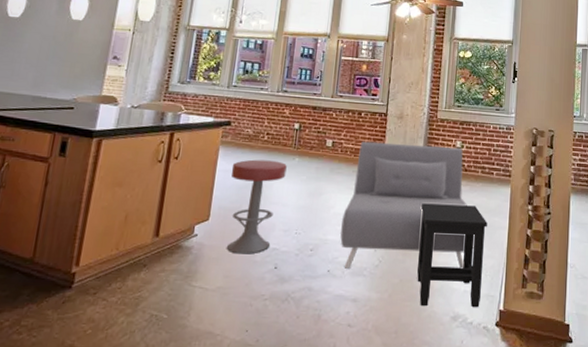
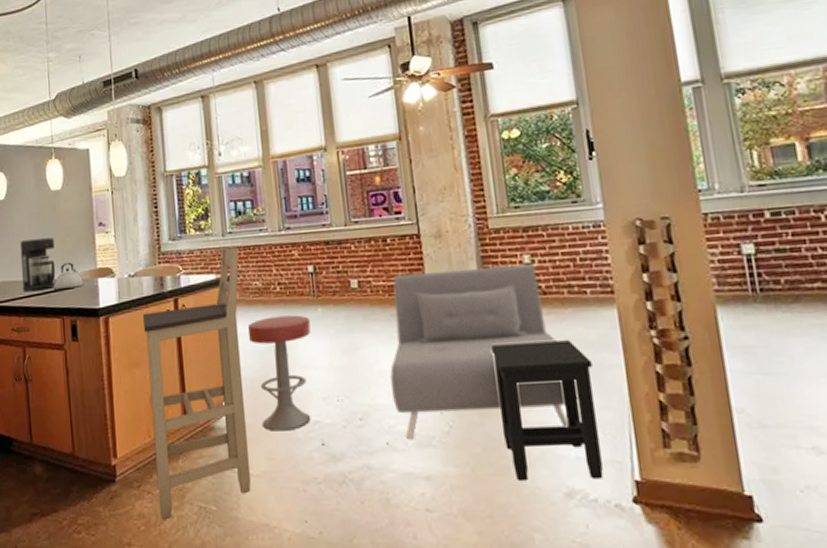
coffee maker: none [17,58,64,106] -> present [20,237,56,291]
kettle: none [51,85,85,109] -> present [53,262,84,291]
bar stool: none [110,96,240,325] -> present [142,246,251,520]

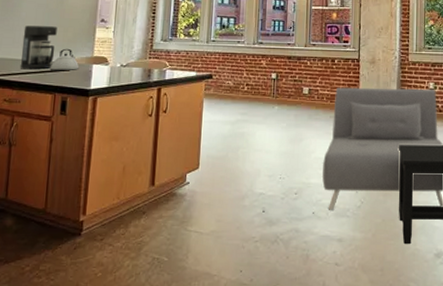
bar stool: present [142,246,251,520] -> none [117,51,219,268]
bar stool: present [247,315,311,431] -> none [216,110,267,199]

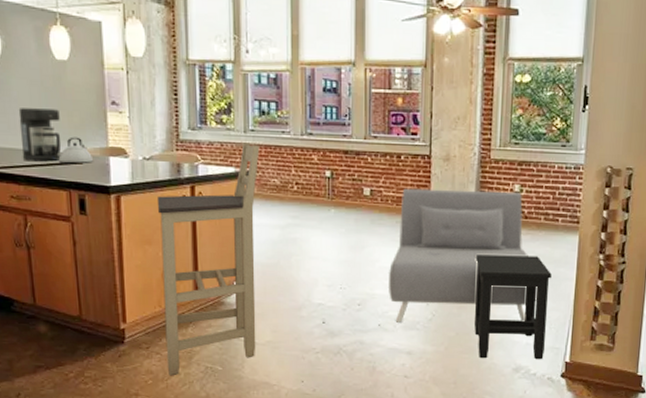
bar stool: none [117,51,219,268] -> present [156,143,260,376]

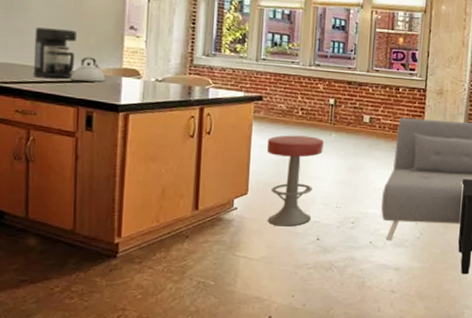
bar stool: present [156,143,260,376] -> none [158,70,270,291]
bar stool: none [263,212,322,310] -> present [266,135,324,227]

